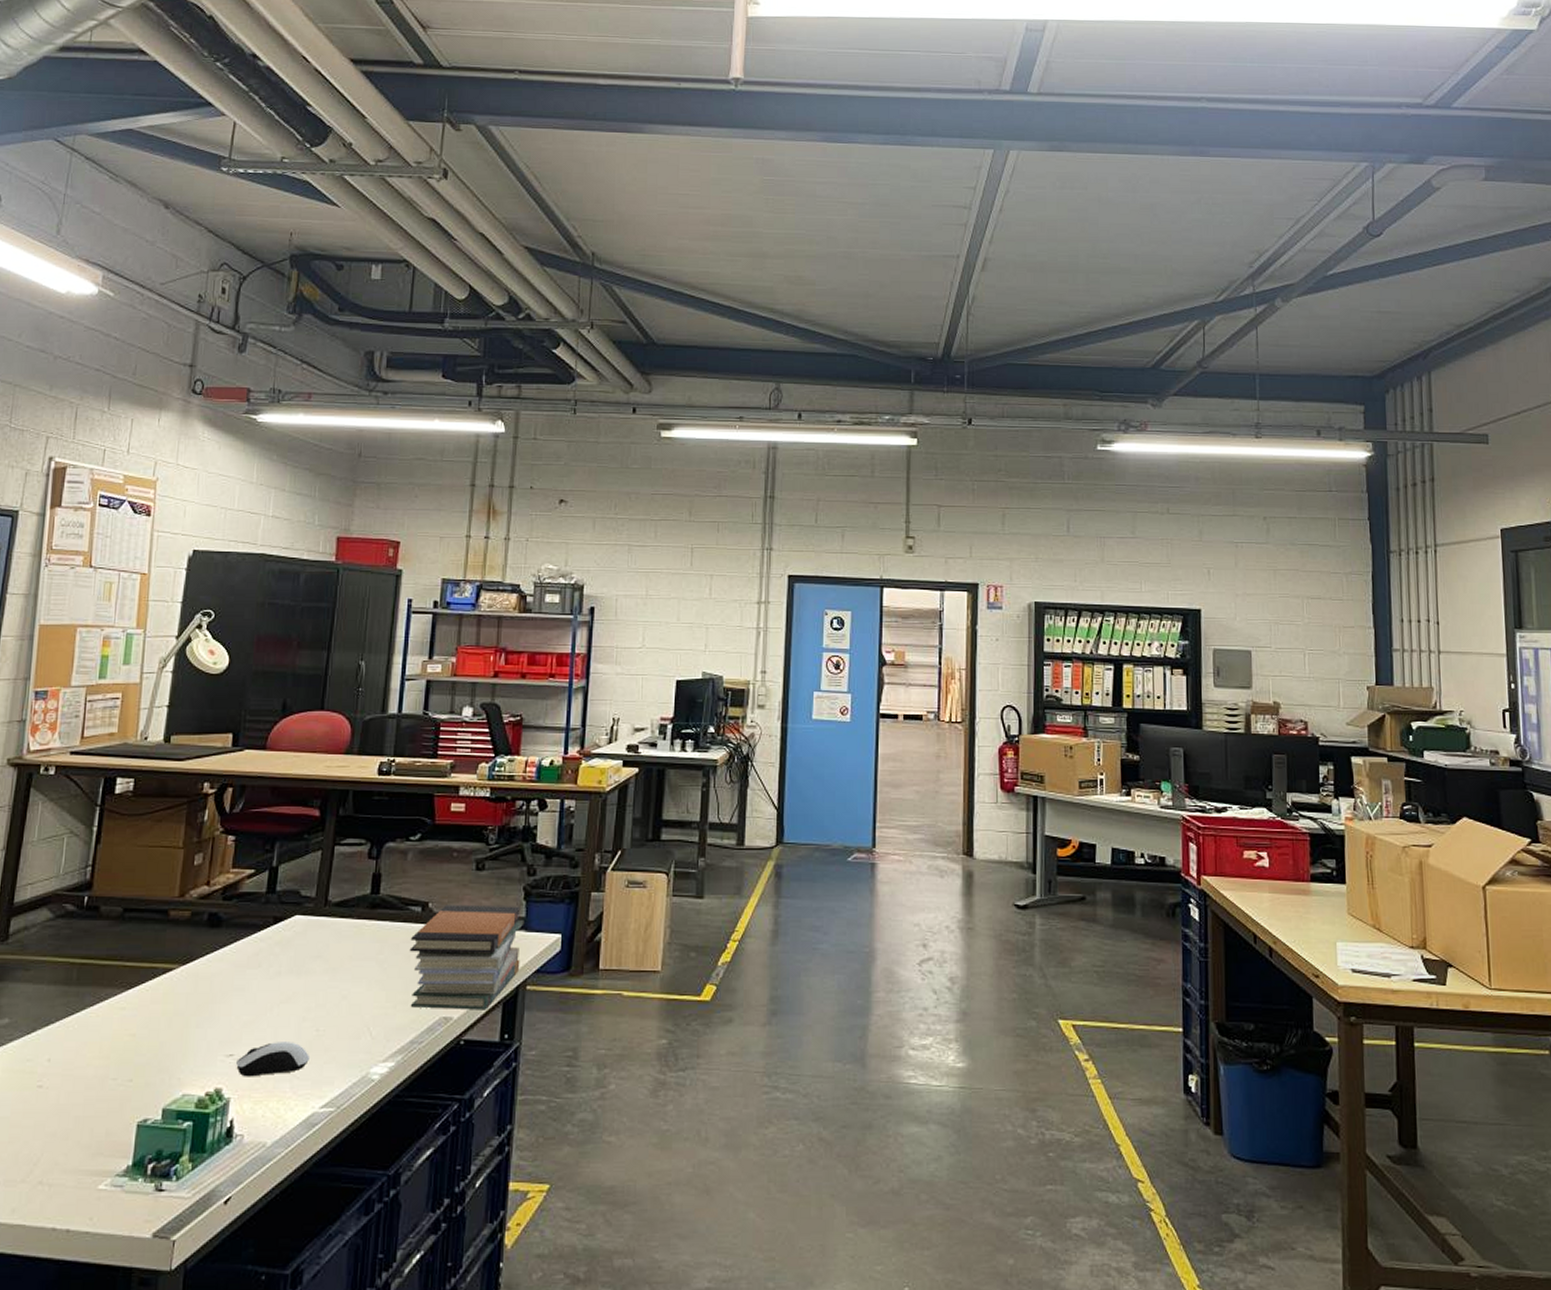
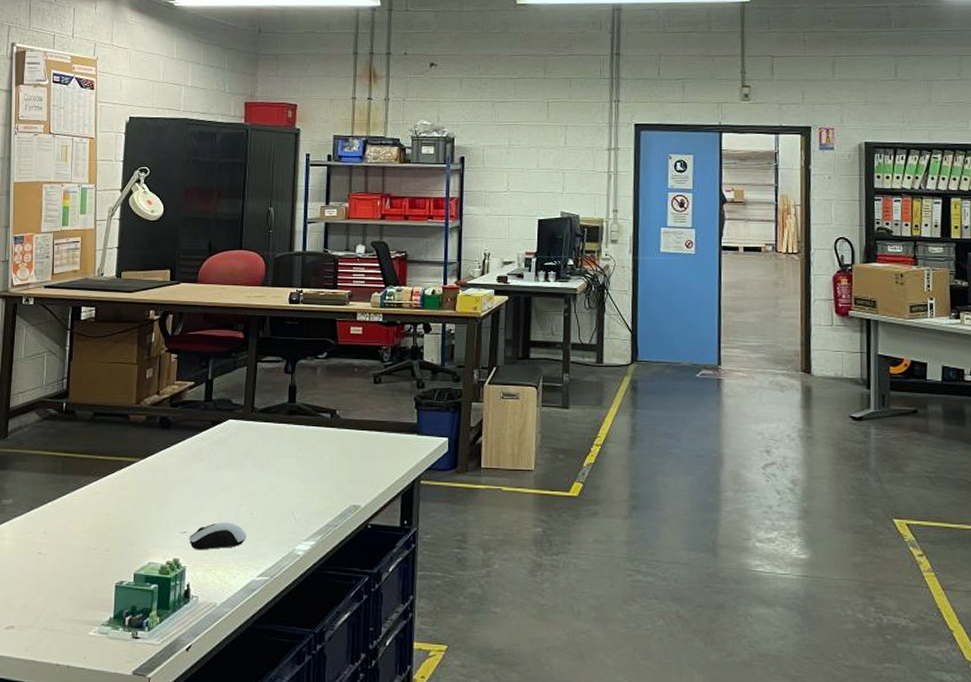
book stack: present [409,905,525,1010] -> none [322,412,417,500]

